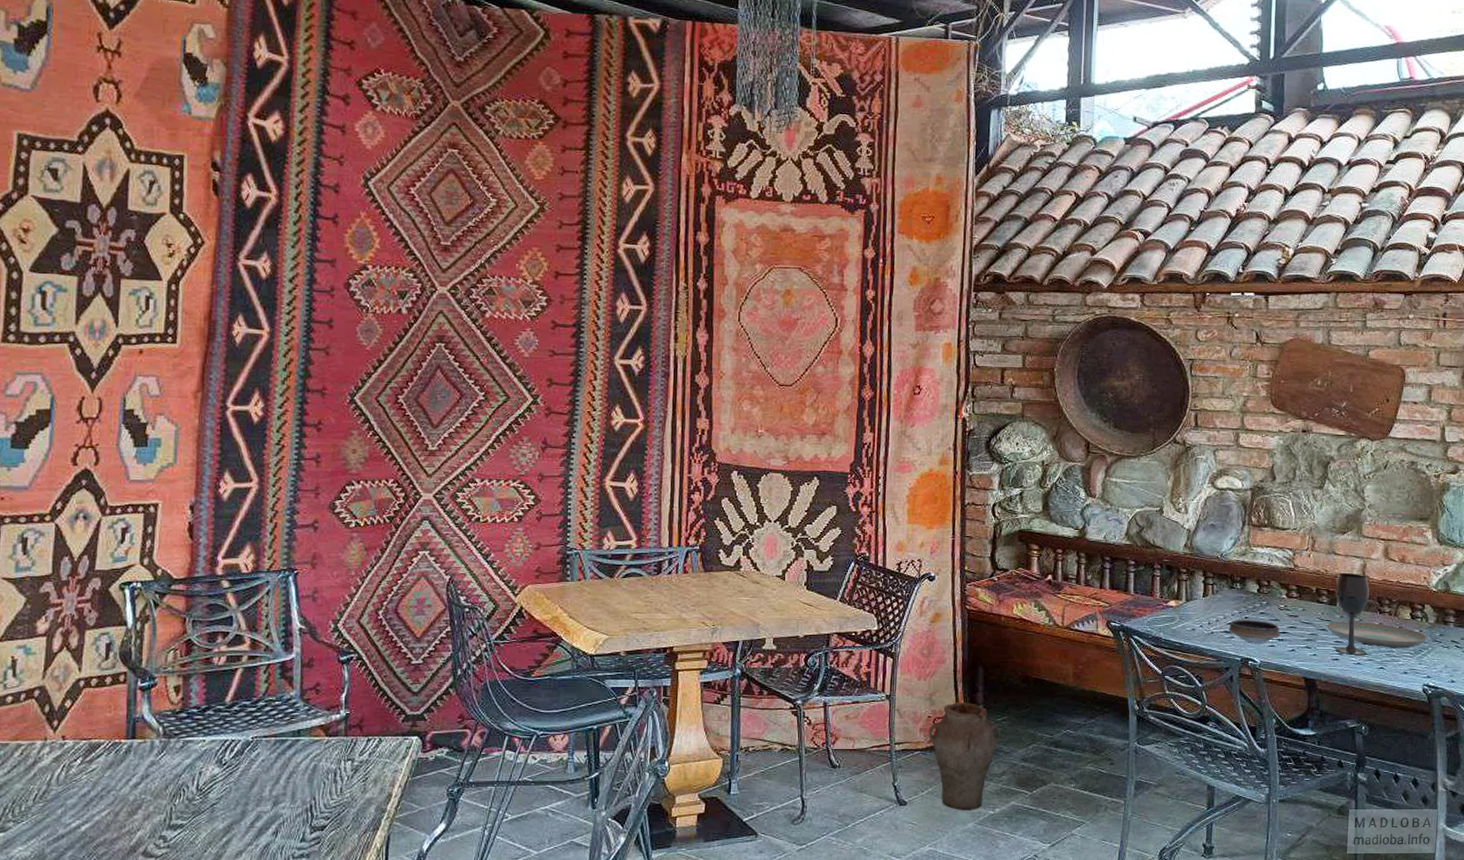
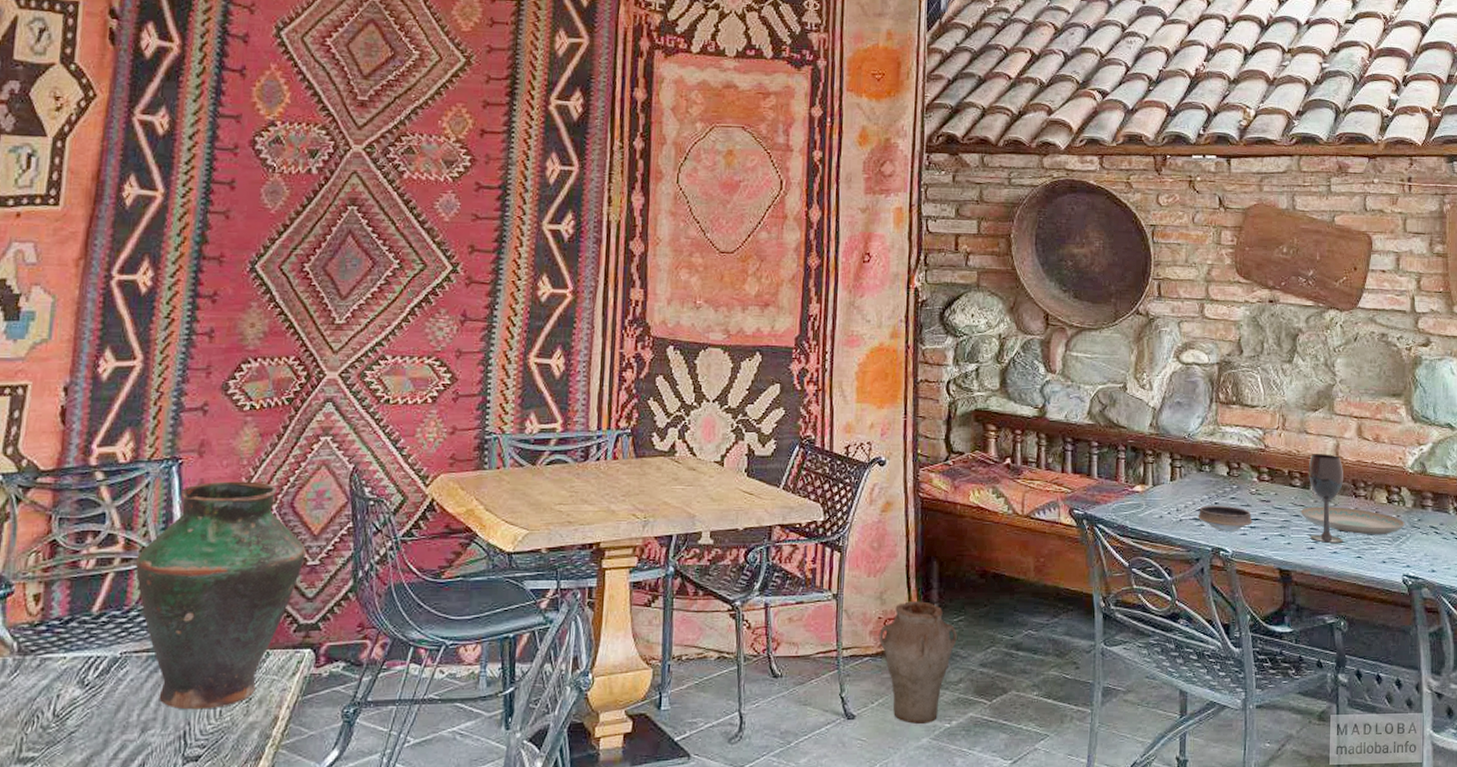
vase: none [260,590,410,787] -> present [135,481,306,710]

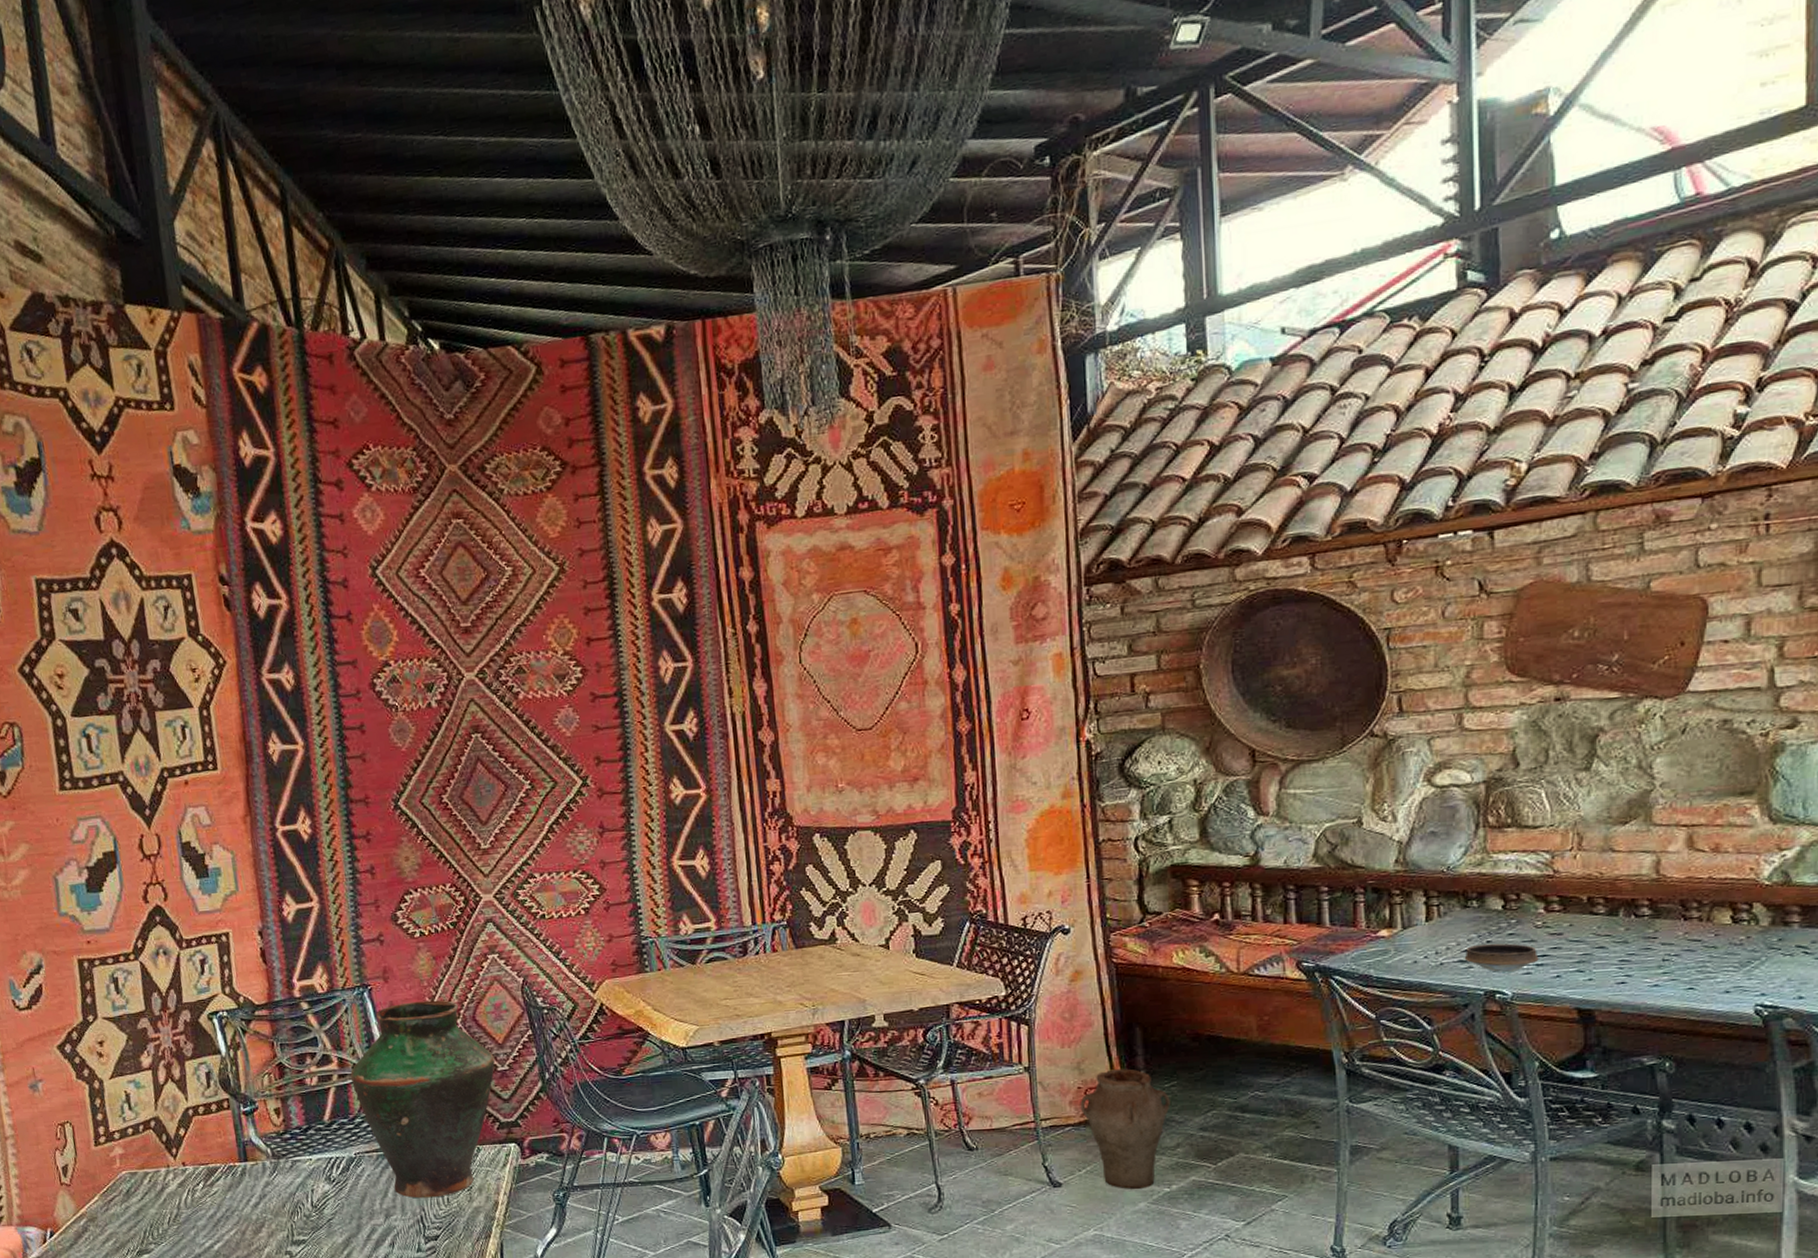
plate: present [1300,506,1404,534] -> none [1605,933,1758,962]
wine glass: present [1308,454,1344,543] -> none [1616,873,1668,976]

